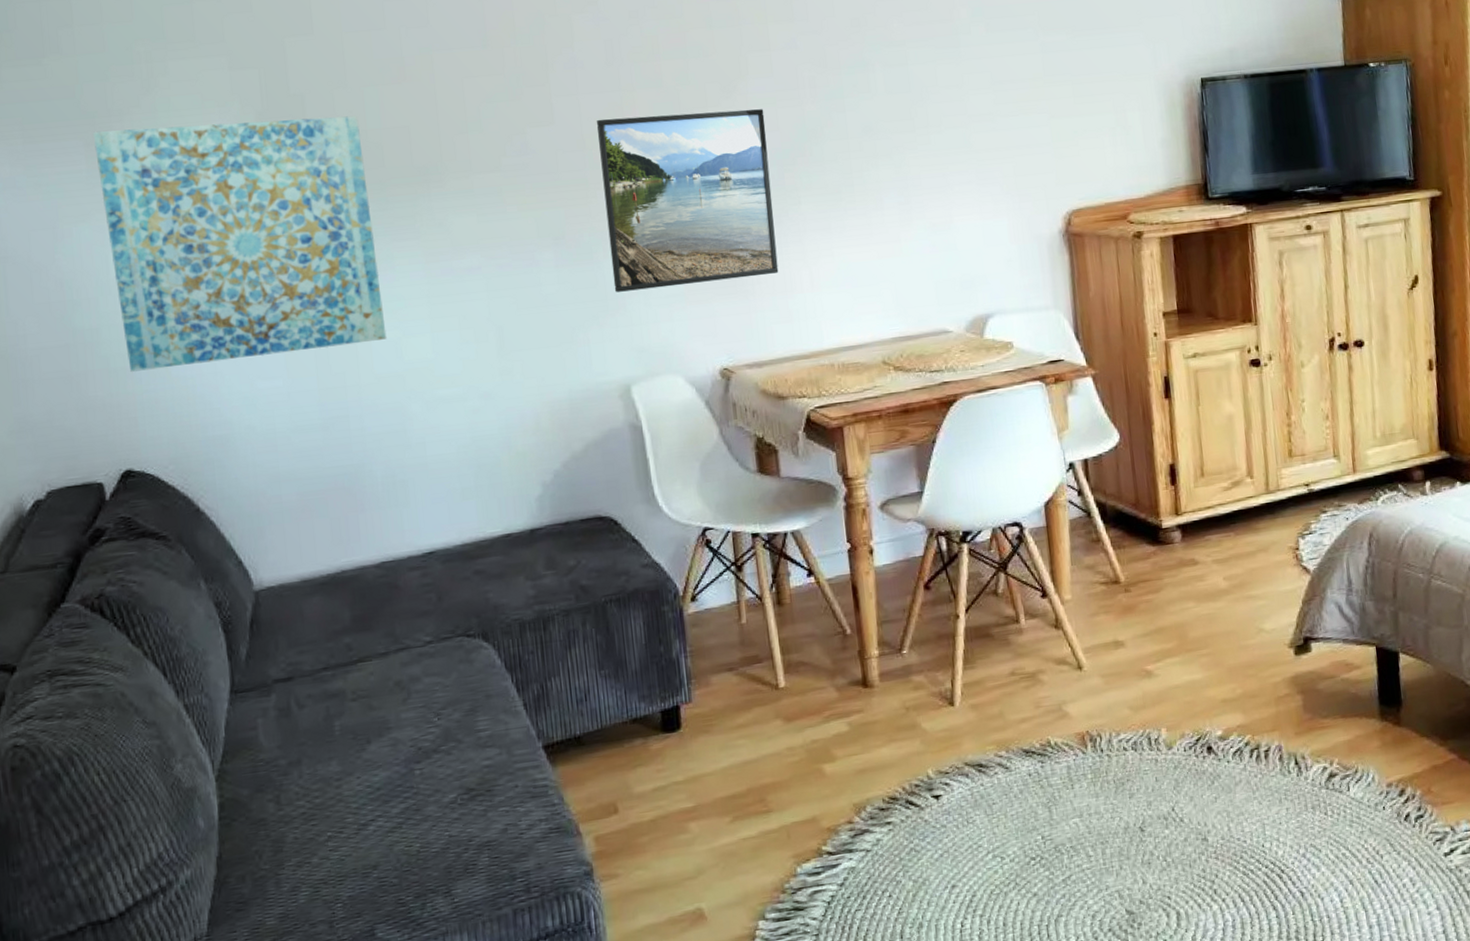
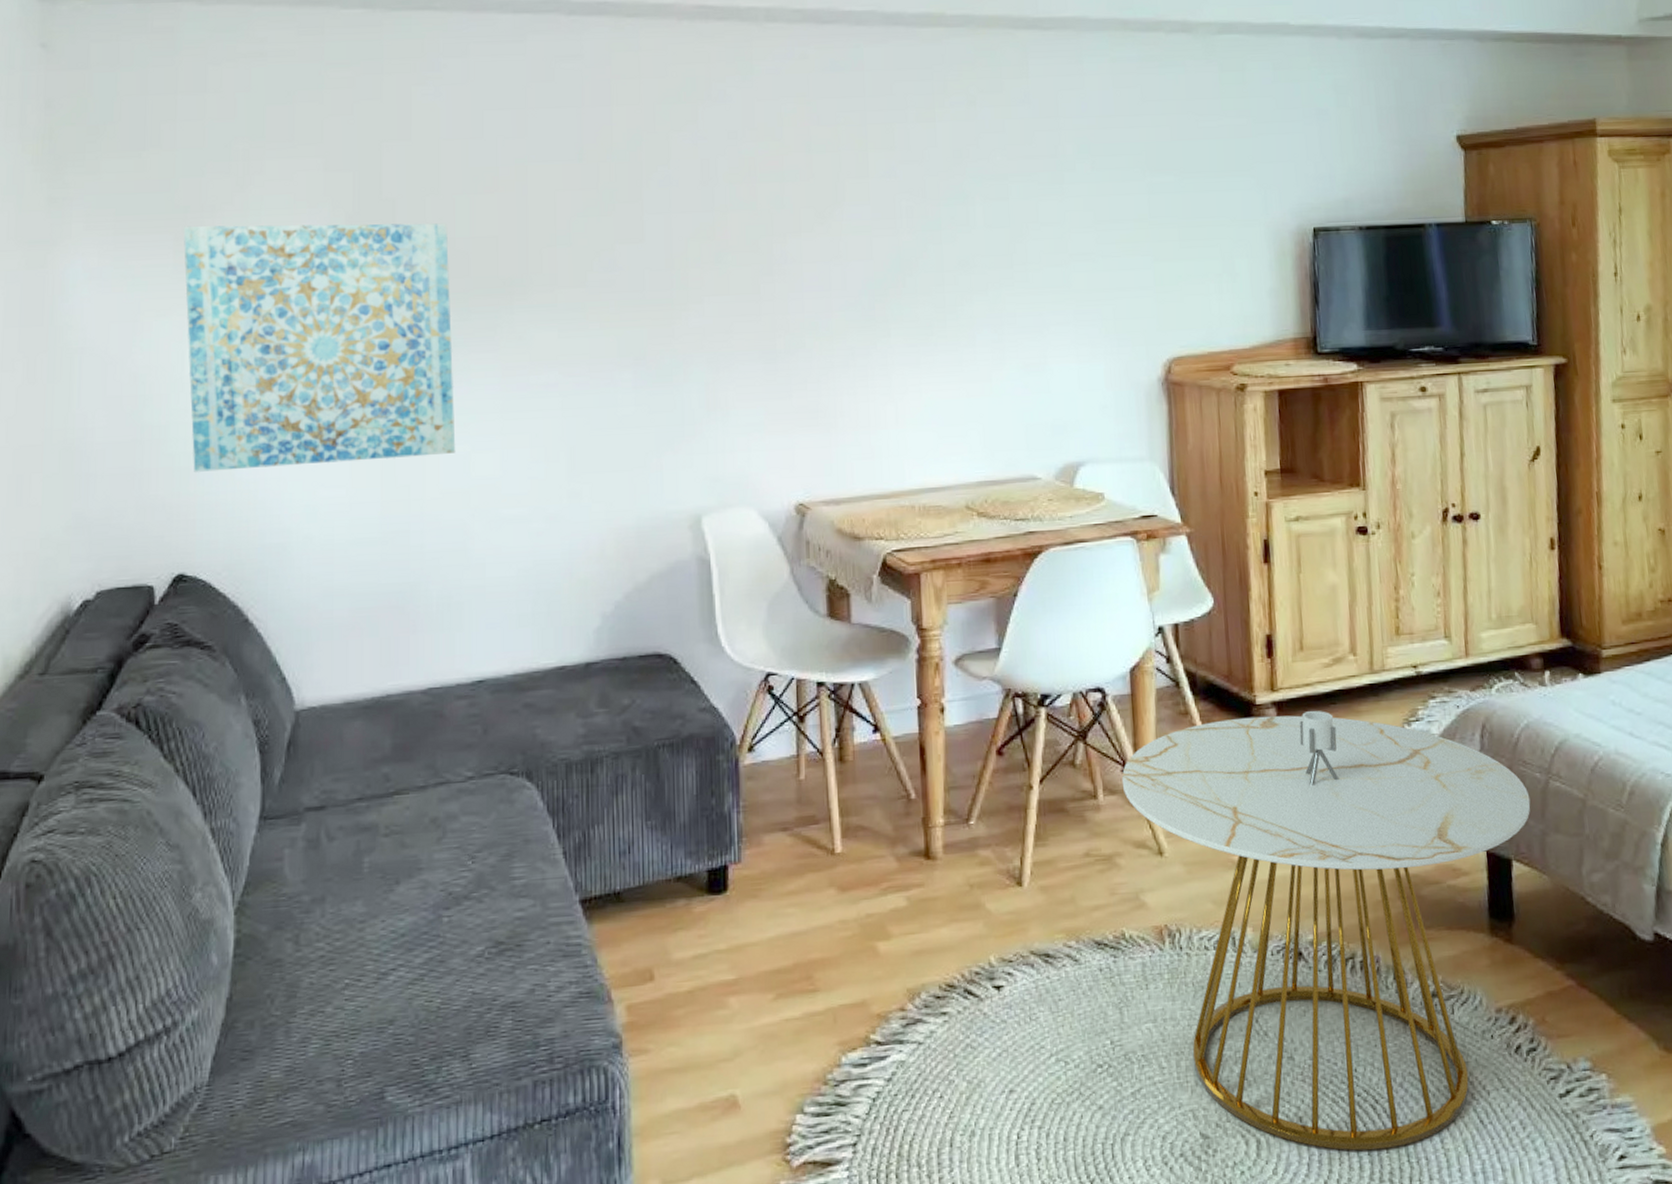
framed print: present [596,109,779,292] -> none [686,236,863,418]
side table: none [1041,530,1415,915] -> present [1121,711,1531,1151]

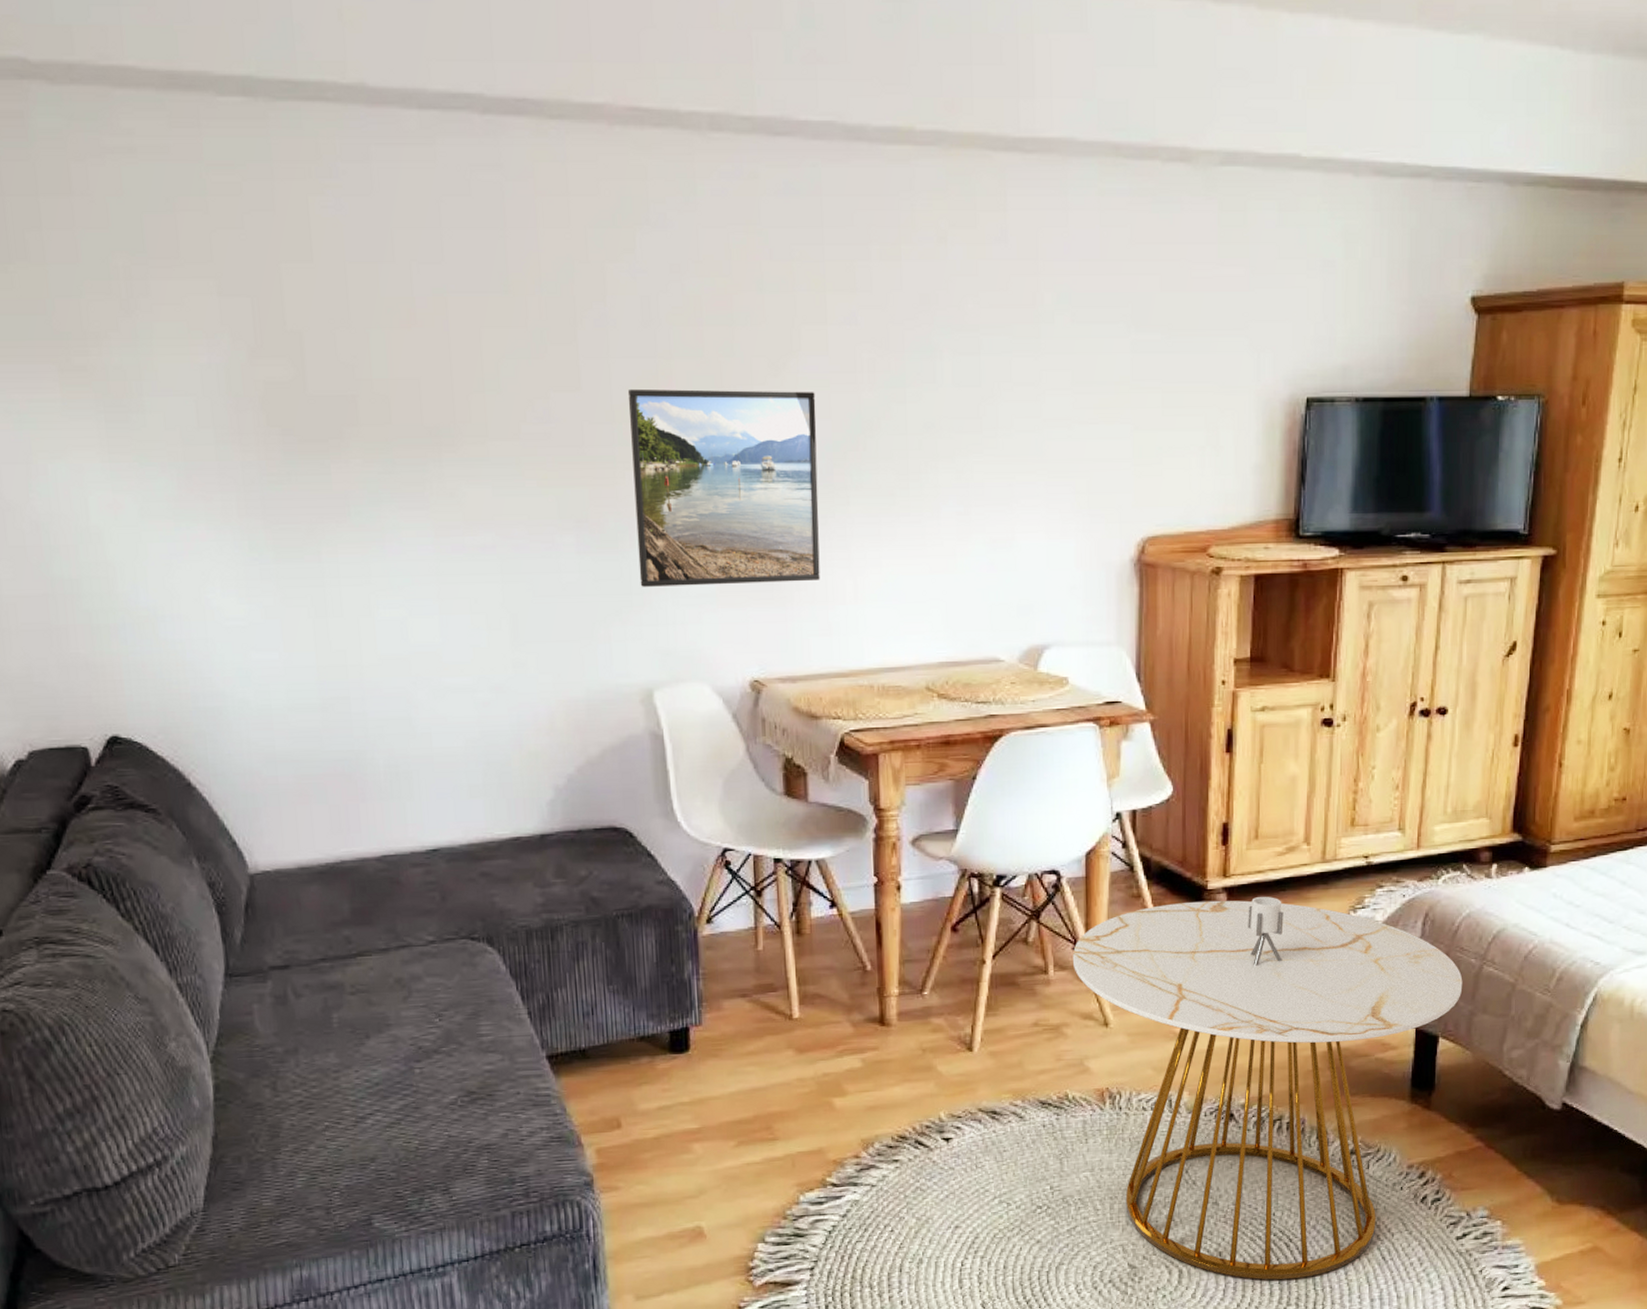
wall art: present [183,223,456,472] -> none [67,355,392,630]
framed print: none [686,236,863,418] -> present [627,388,820,587]

